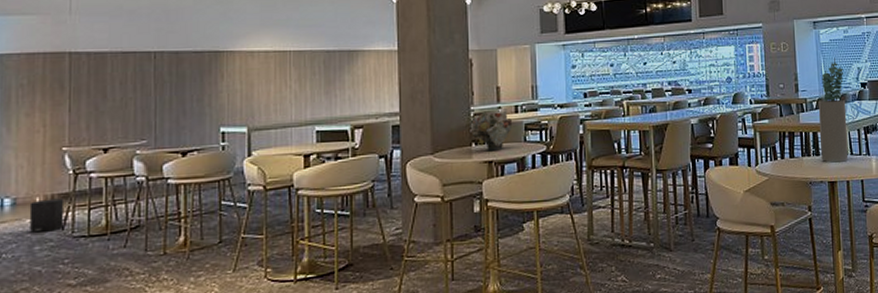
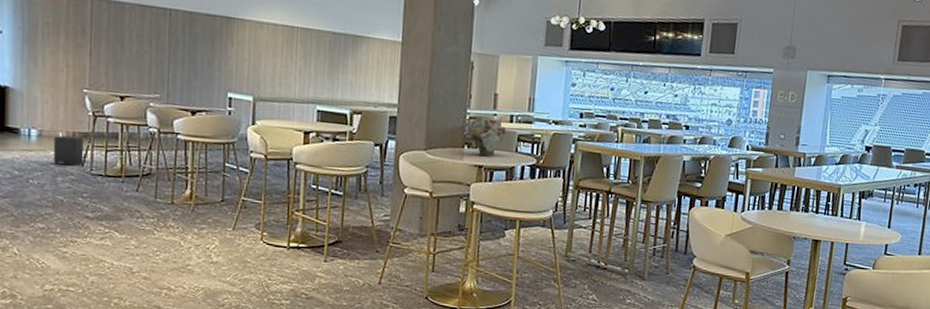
vase: present [818,58,849,163] -> none [810,116,850,223]

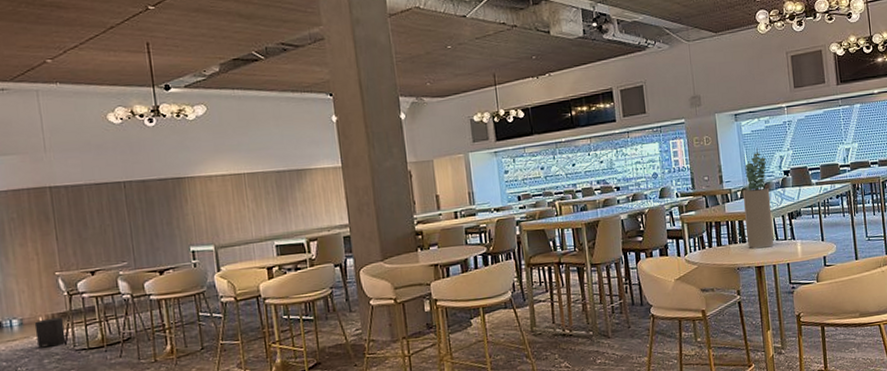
flower arrangement: present [463,116,507,157] -> none [413,215,454,256]
vase: none [810,116,850,223] -> present [742,148,774,249]

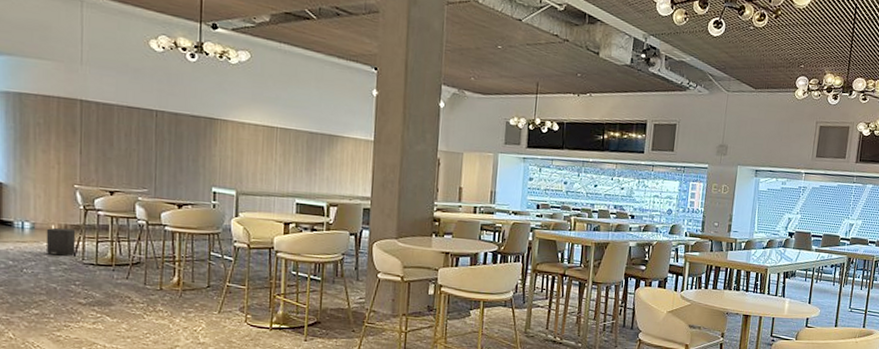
vase: present [742,148,774,249] -> none [741,206,775,300]

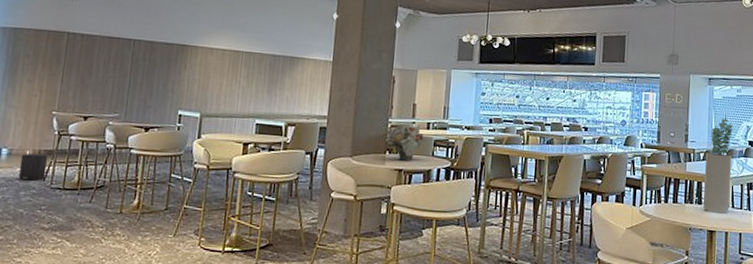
flower arrangement: none [431,208,471,245] -> present [385,124,424,161]
vase: none [741,206,775,300] -> present [703,114,733,214]

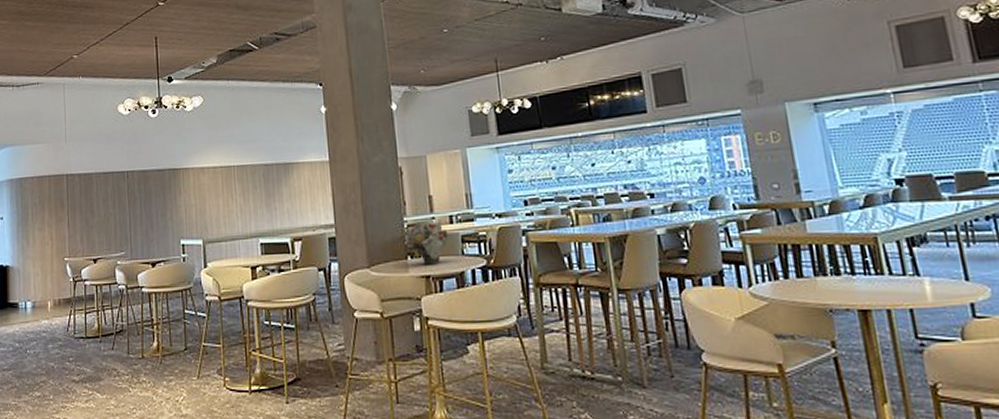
pedal bin: present [18,153,49,181] -> none [44,303,68,332]
vase: present [703,114,733,214] -> none [831,147,887,285]

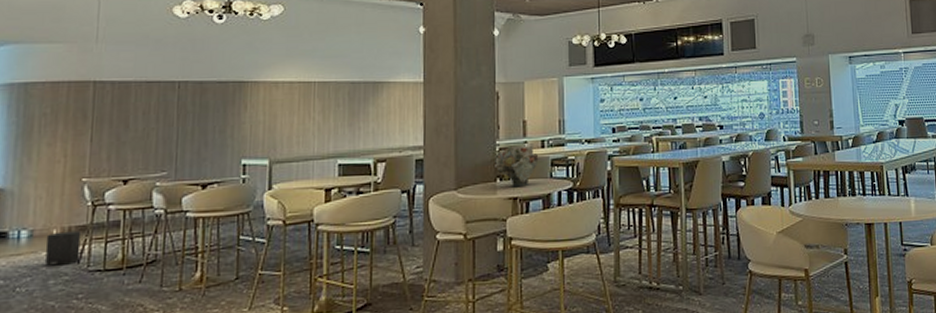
pedal bin: none [44,303,68,332] -> present [44,230,82,266]

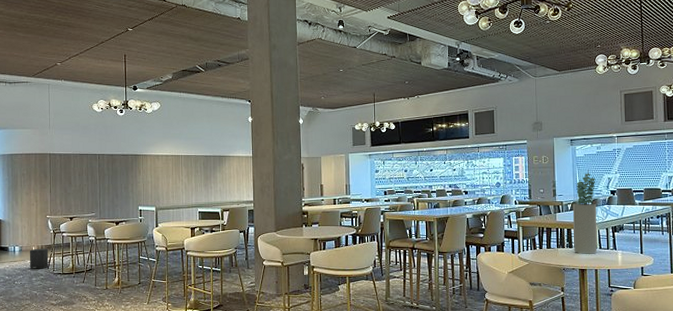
flower arrangement: present [493,143,539,188] -> none [300,201,332,232]
vase: none [854,94,886,204] -> present [572,169,598,254]

